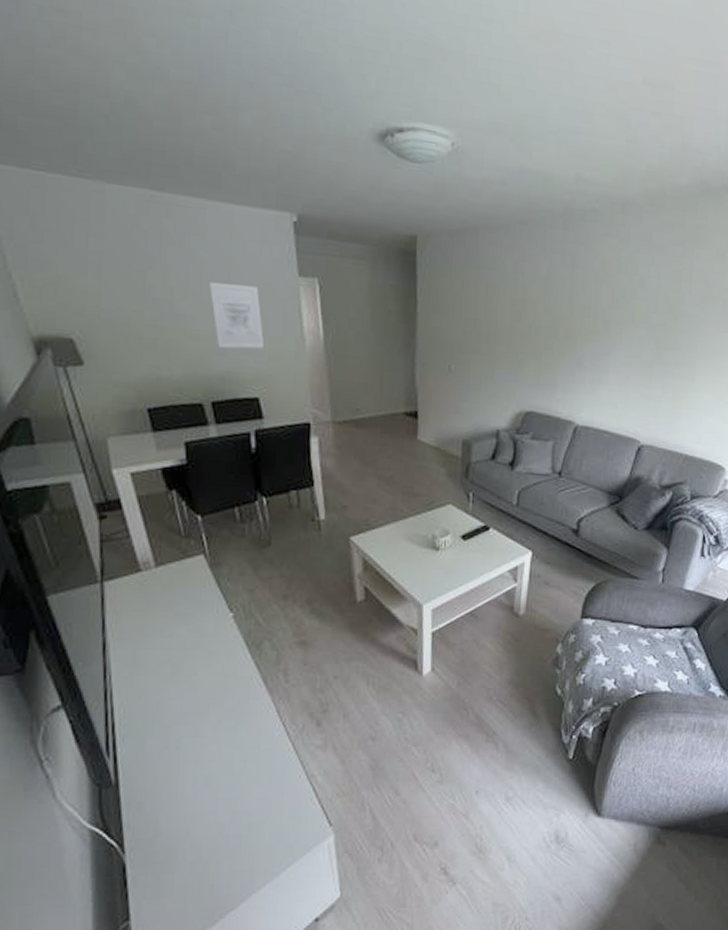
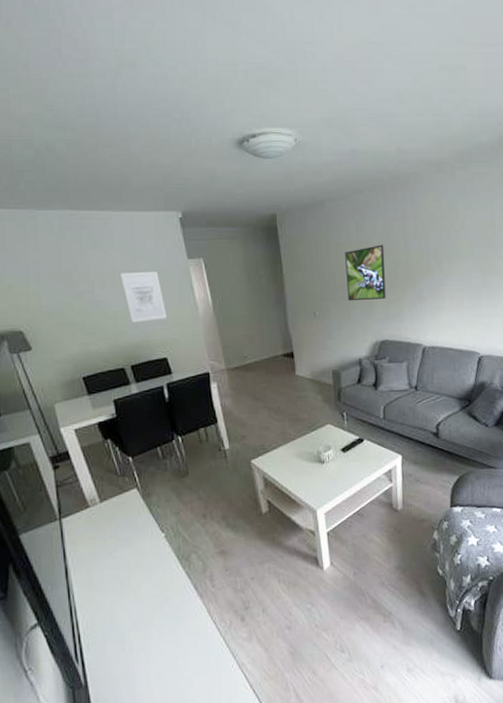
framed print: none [492,293,545,361] -> present [345,245,386,302]

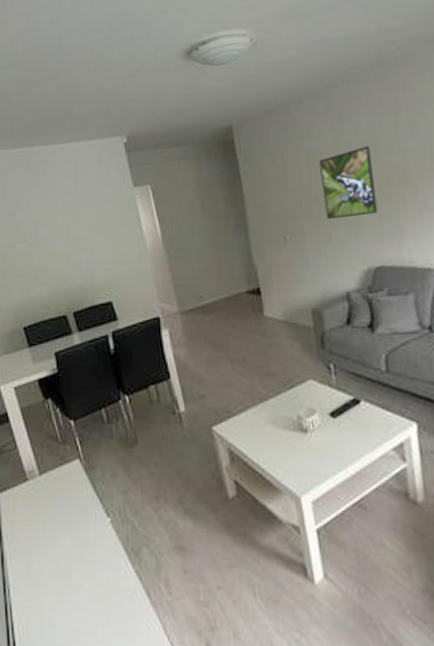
wall art: present [120,272,167,322] -> none [63,205,112,263]

